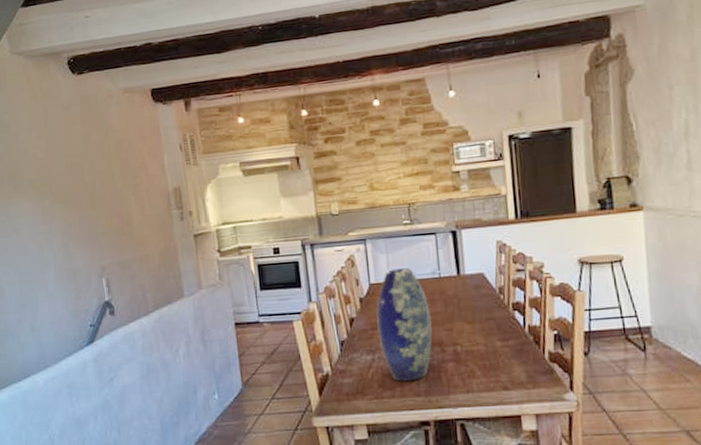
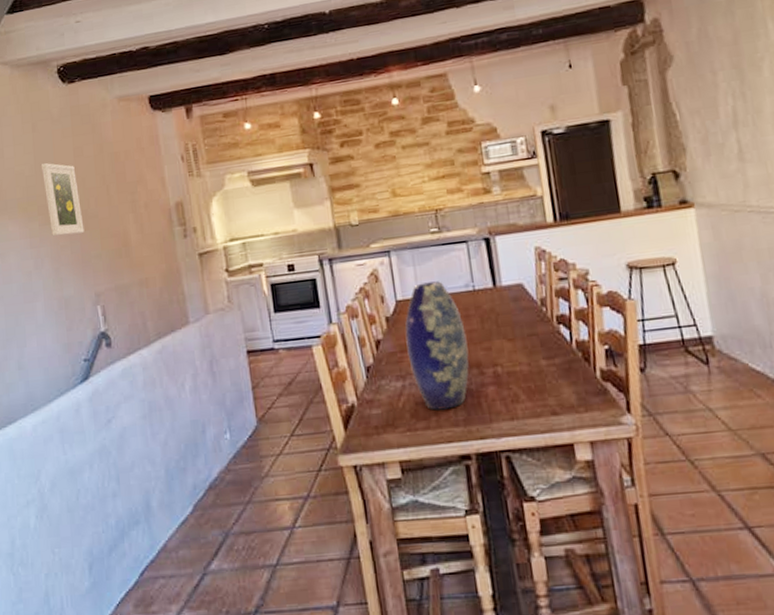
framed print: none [52,146,91,214] -> present [40,162,84,236]

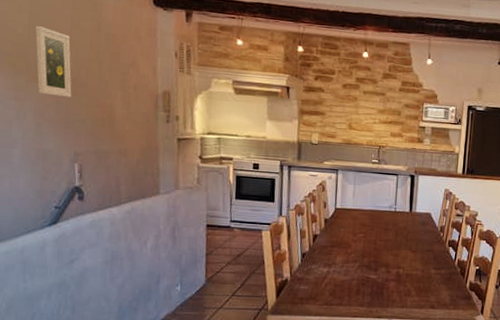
vase: present [405,281,469,411] -> none [336,199,383,293]

